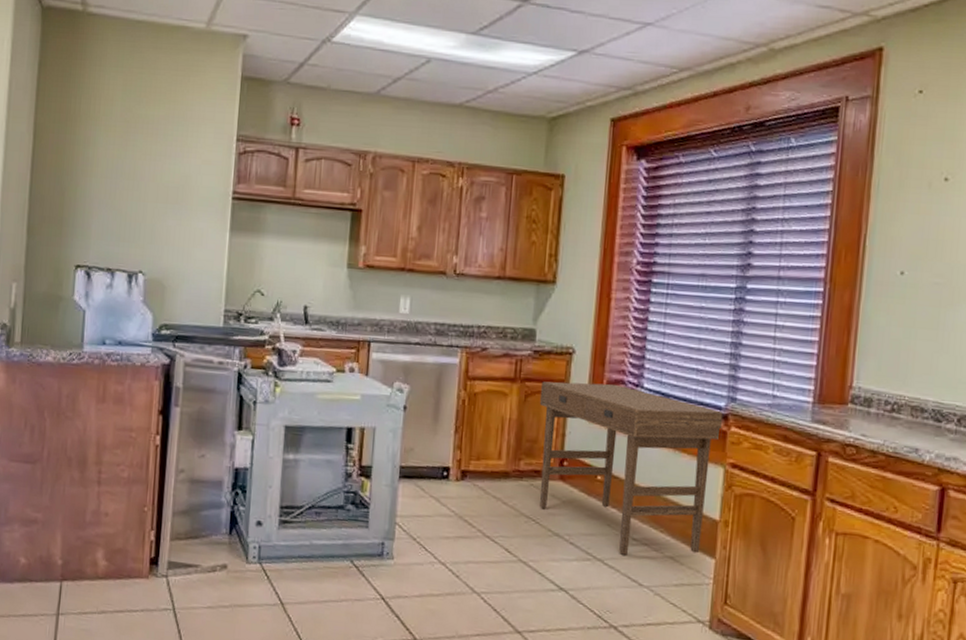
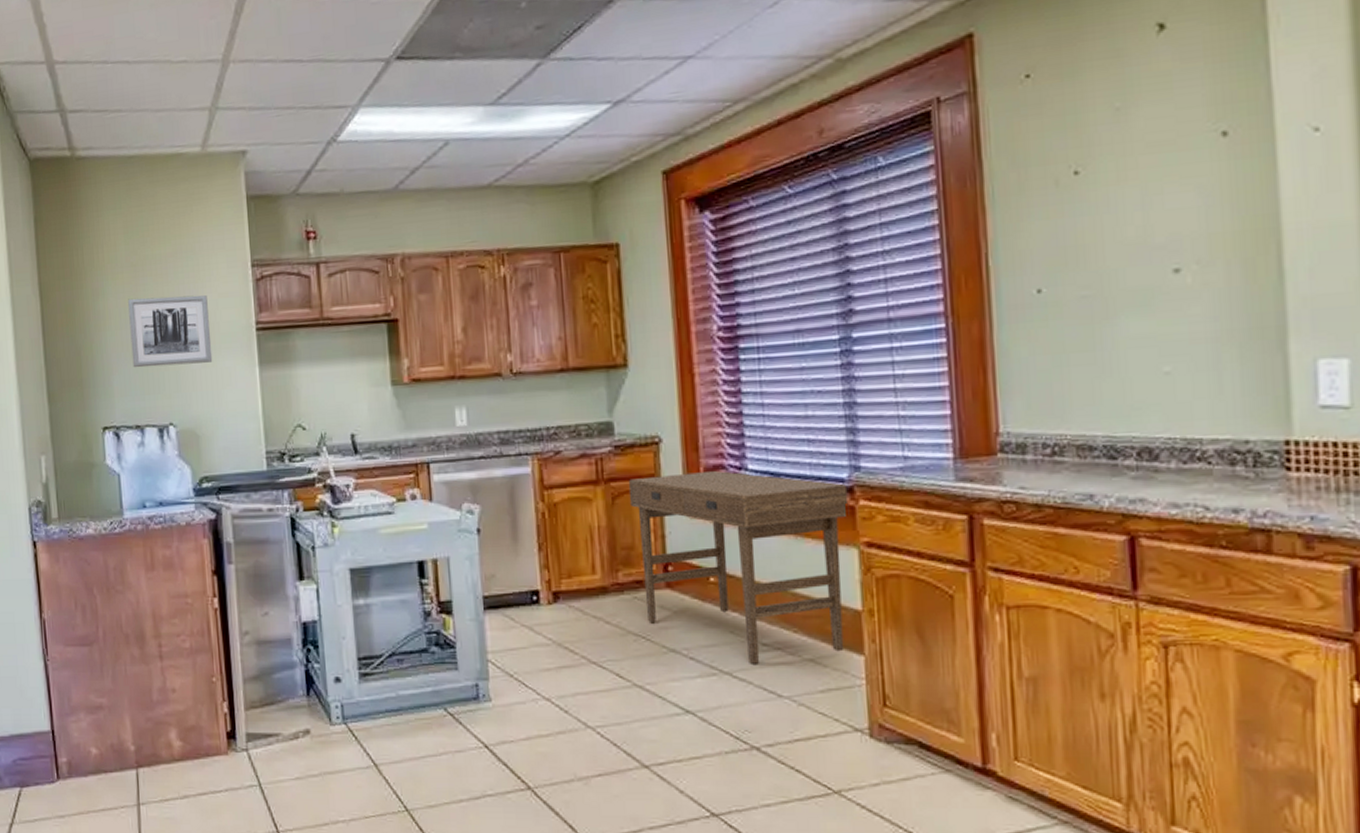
wall art: none [112,151,191,221] -> present [128,295,213,368]

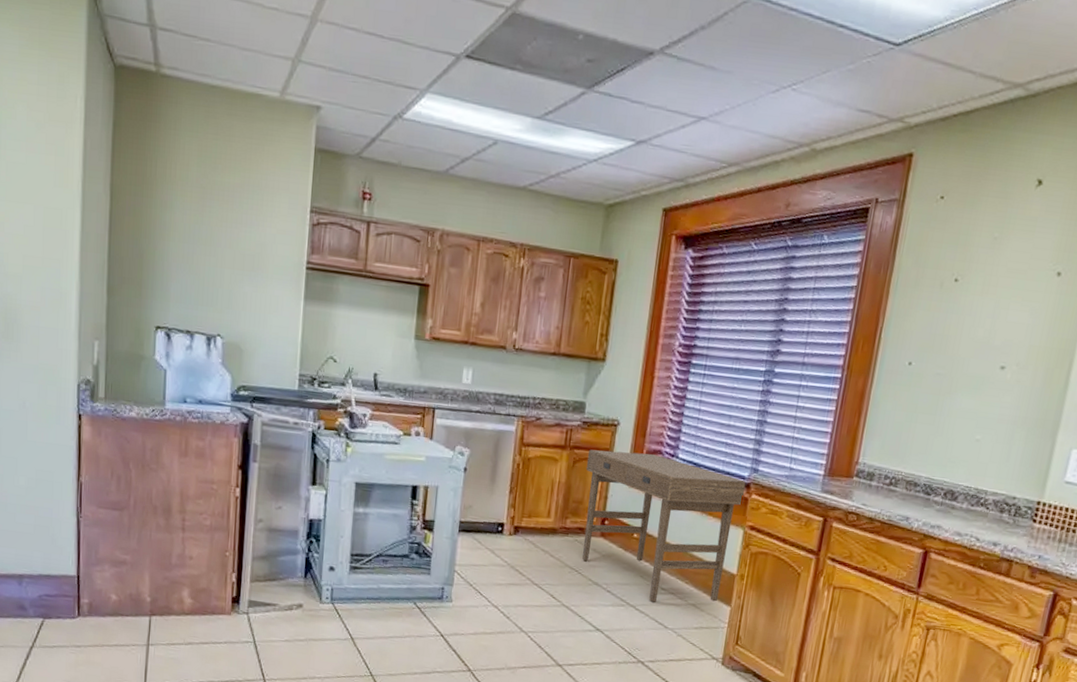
wall art: present [128,295,213,368] -> none [190,216,267,289]

